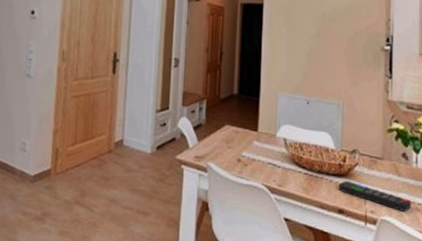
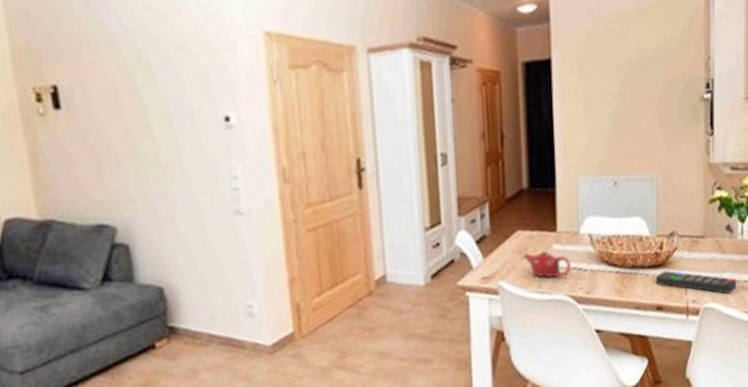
teapot: none [228,144,268,169] -> present [522,251,572,278]

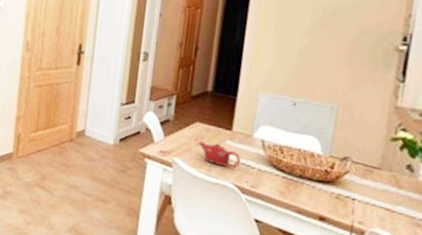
remote control: present [655,270,737,294] -> none [321,188,412,226]

